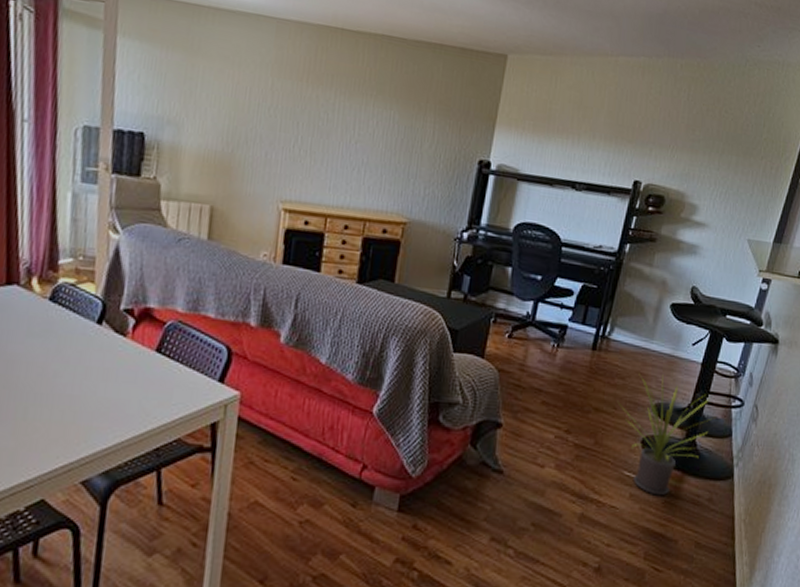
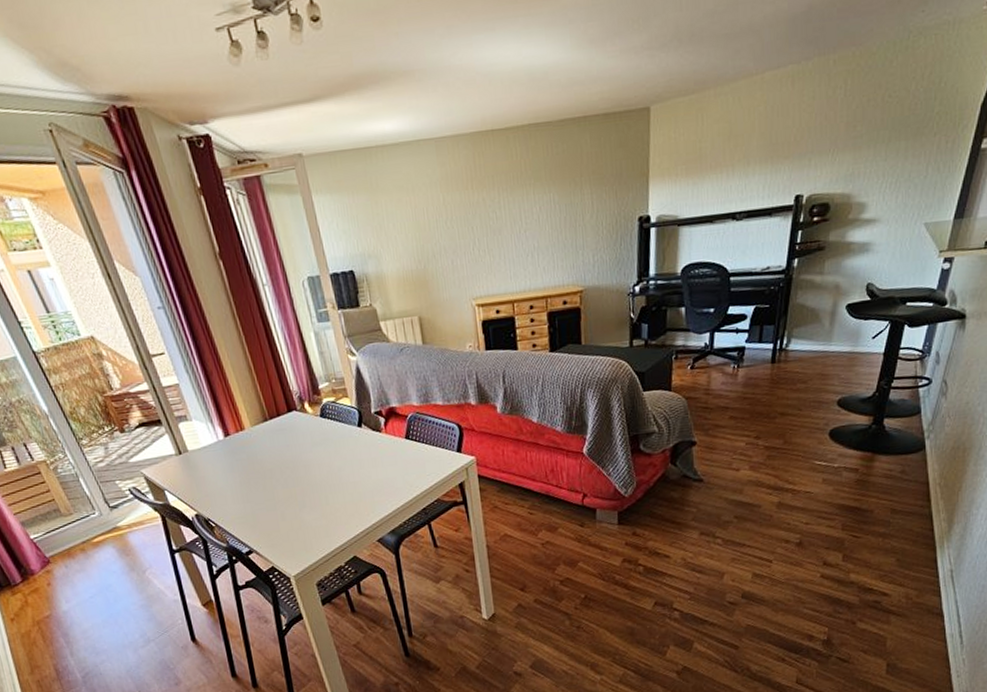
house plant: present [617,374,716,496] -> none [801,371,903,477]

